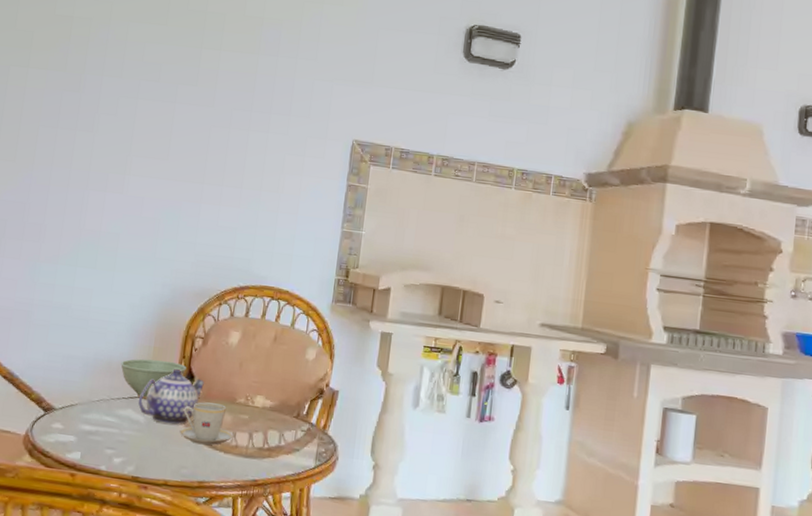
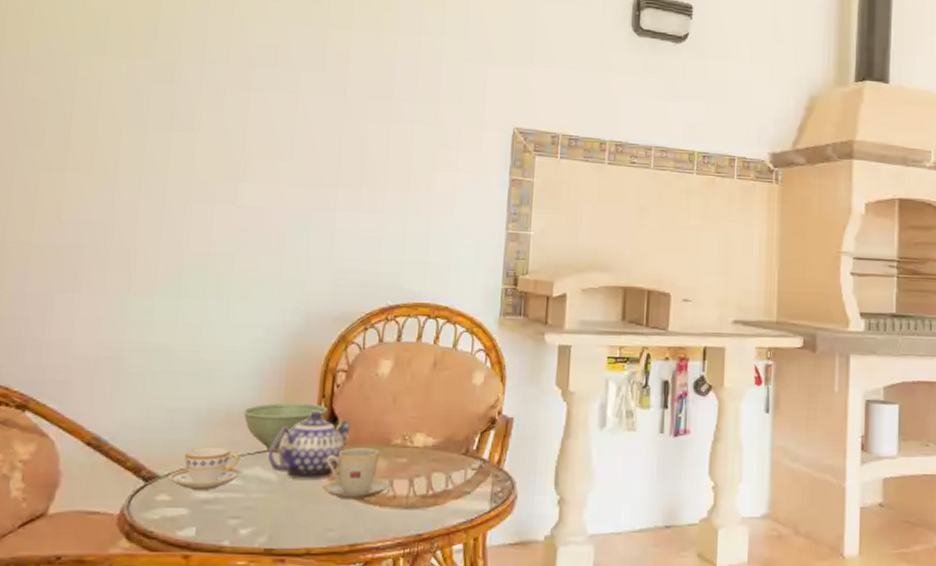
teacup: none [62,388,118,424] -> present [168,446,242,491]

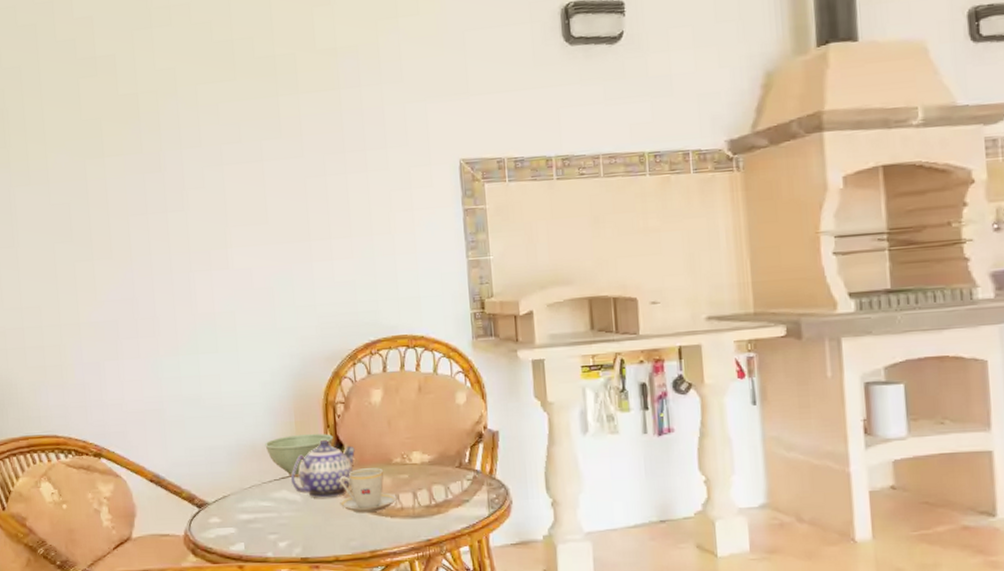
teacup: present [168,446,242,491] -> none [216,475,273,513]

